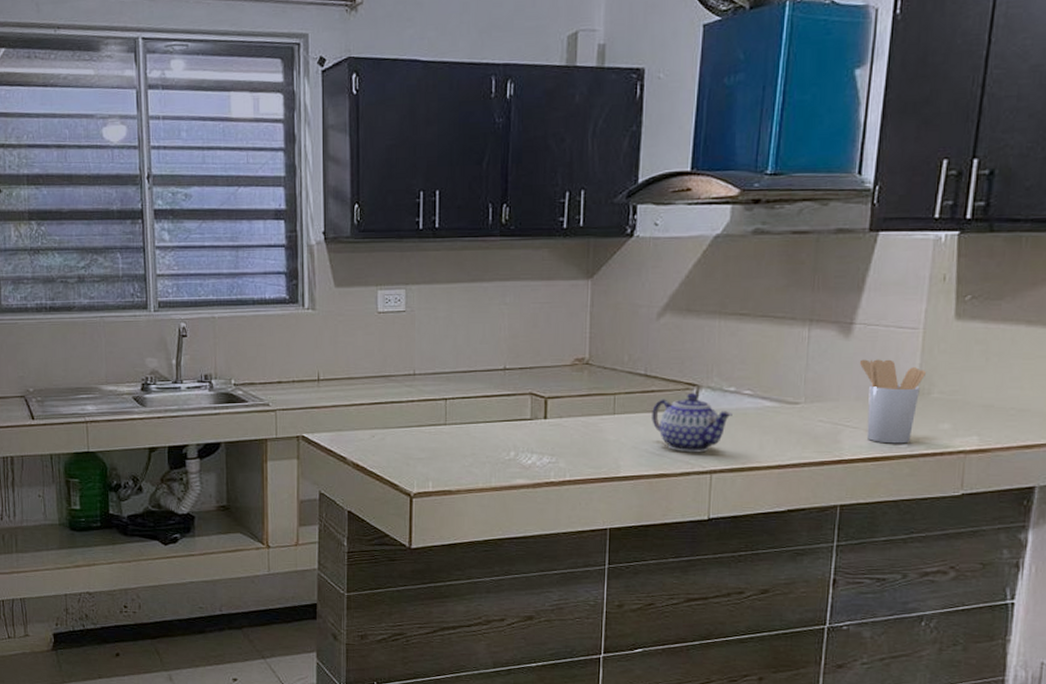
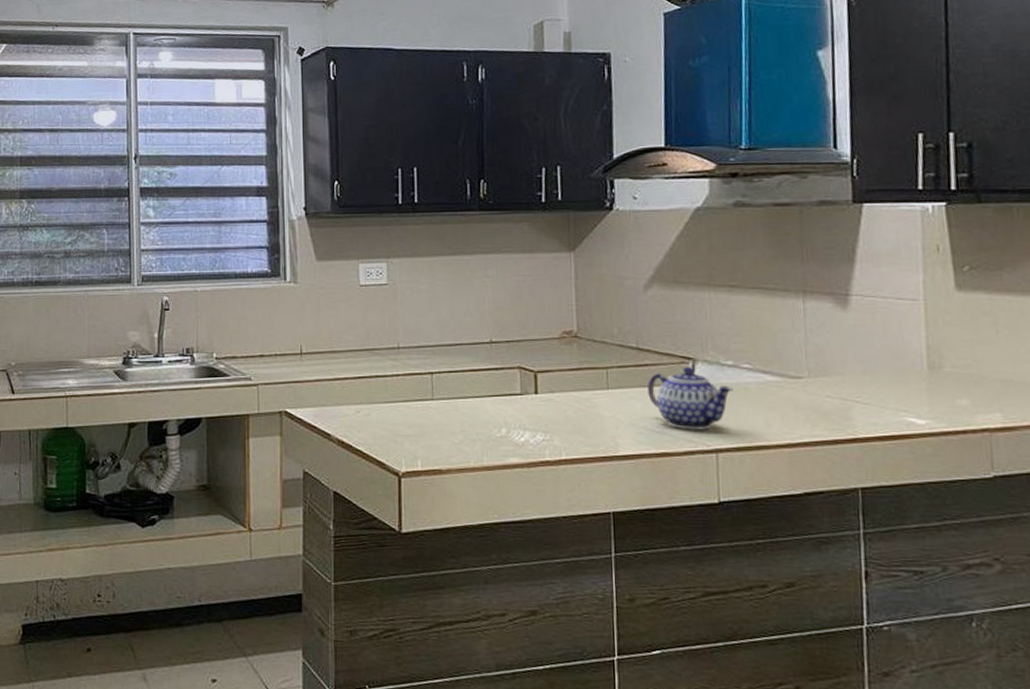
utensil holder: present [859,359,927,444] -> none [861,331,935,421]

